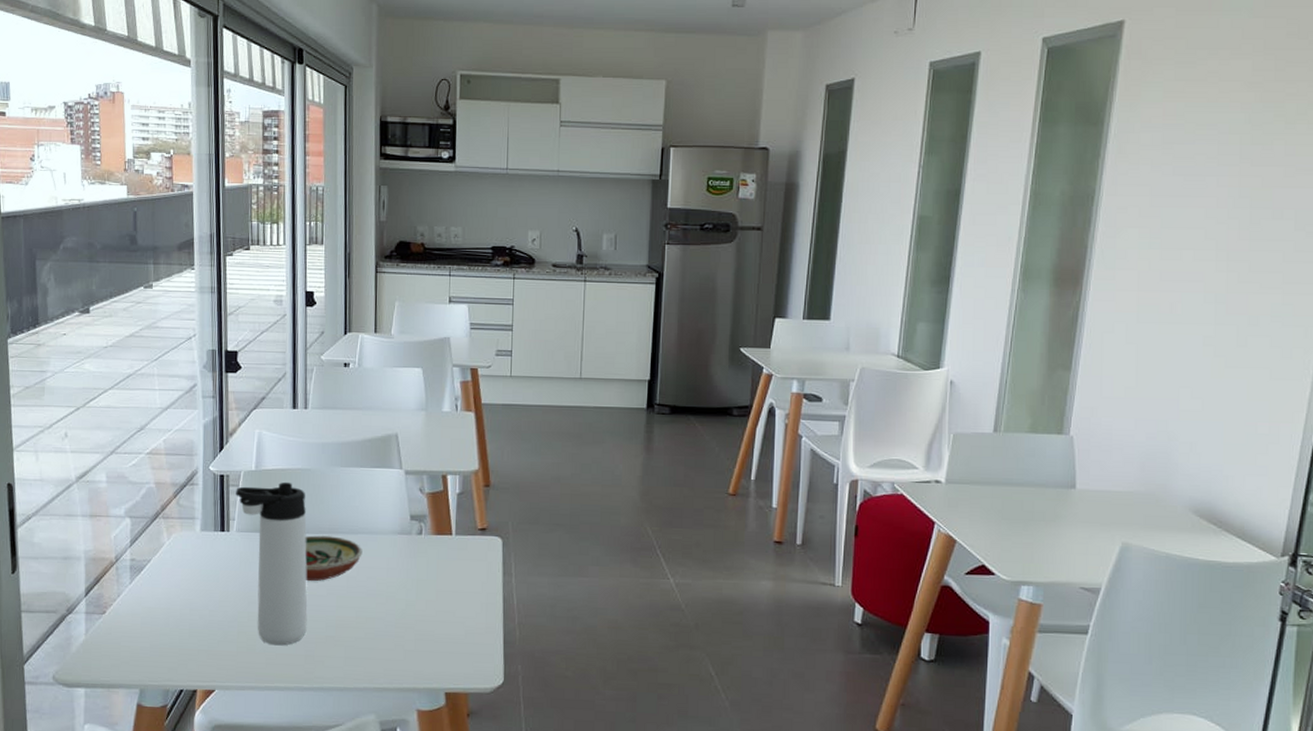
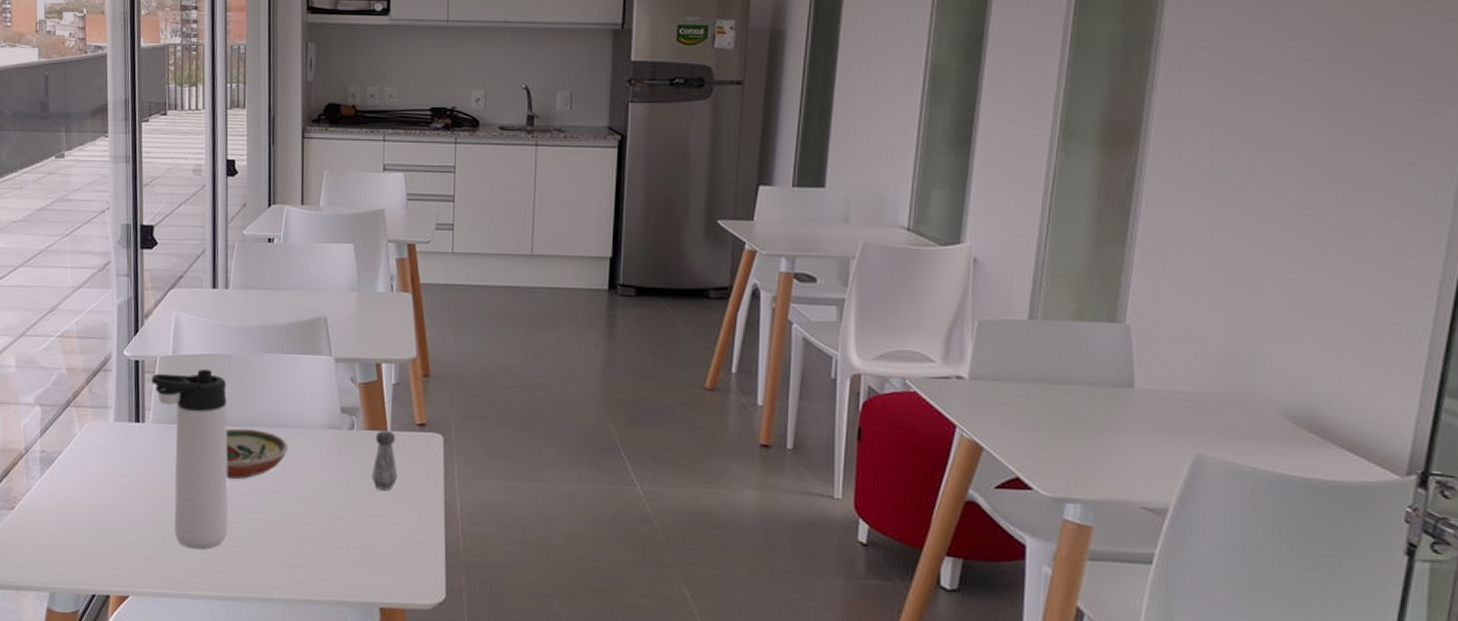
salt shaker: none [438,534,462,588] -> present [371,430,398,490]

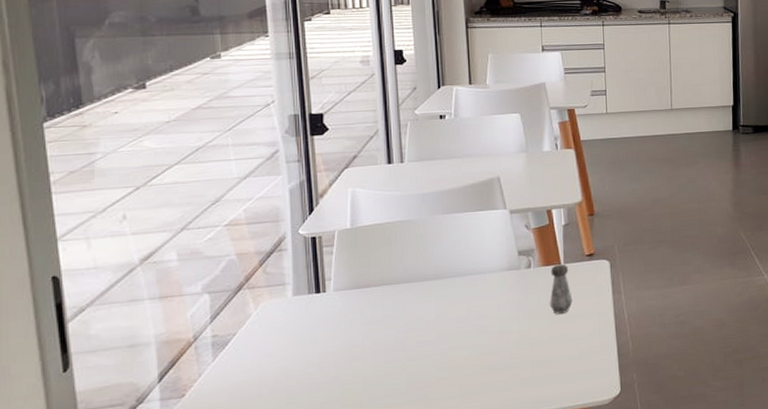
thermos bottle: present [151,368,228,550] -> none [330,235,418,397]
decorative bowl: present [225,428,288,480] -> none [410,281,471,329]

